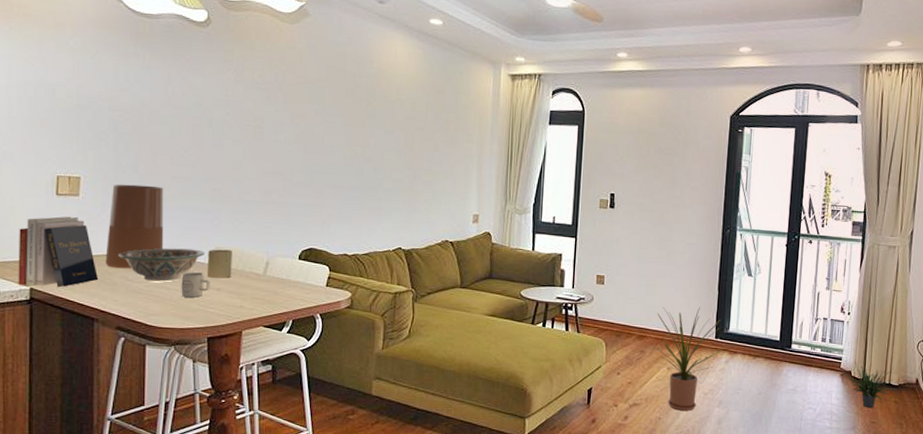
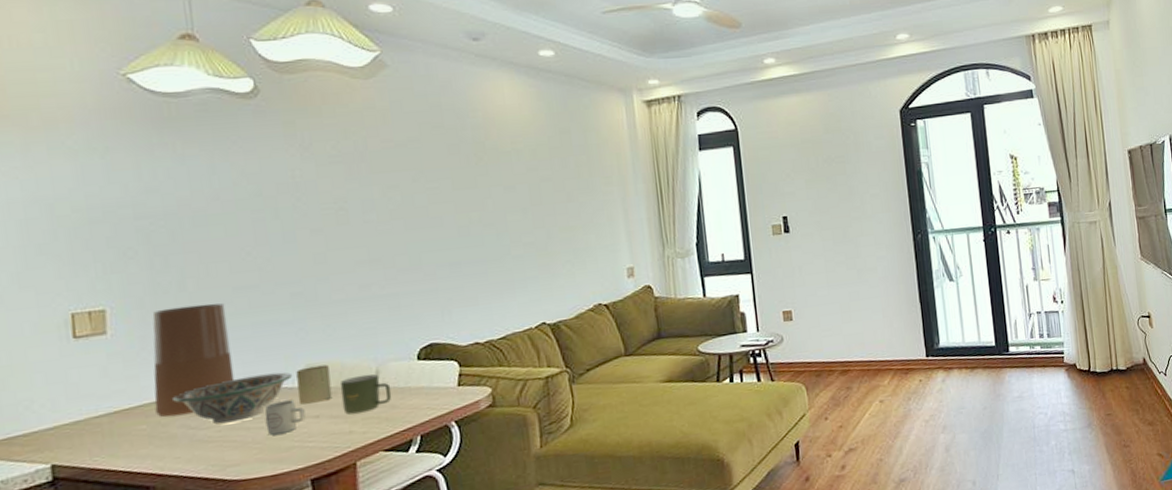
books: present [18,216,99,288] -> none [24,362,149,464]
mug: none [238,263,276,294] -> present [339,374,392,416]
house plant: present [653,306,723,411] -> none [858,325,937,447]
potted plant: present [842,361,897,407] -> none [1067,352,1126,400]

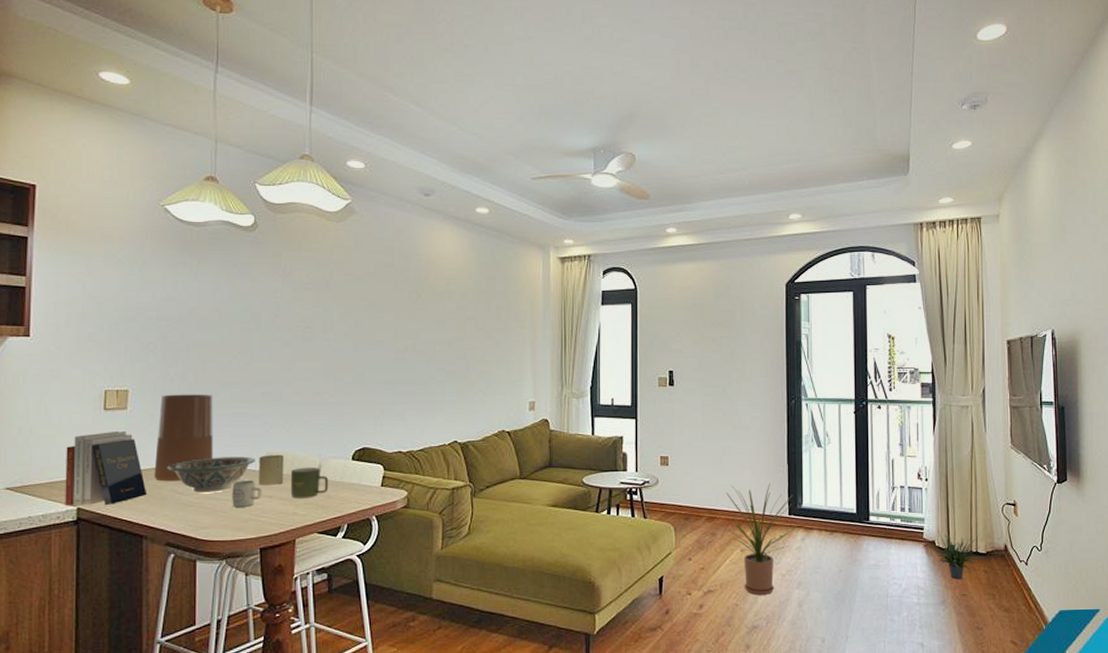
books: none [24,362,149,464] -> present [65,431,148,506]
house plant: none [858,325,937,447] -> present [724,482,798,595]
potted plant: none [1067,352,1126,400] -> present [925,530,986,579]

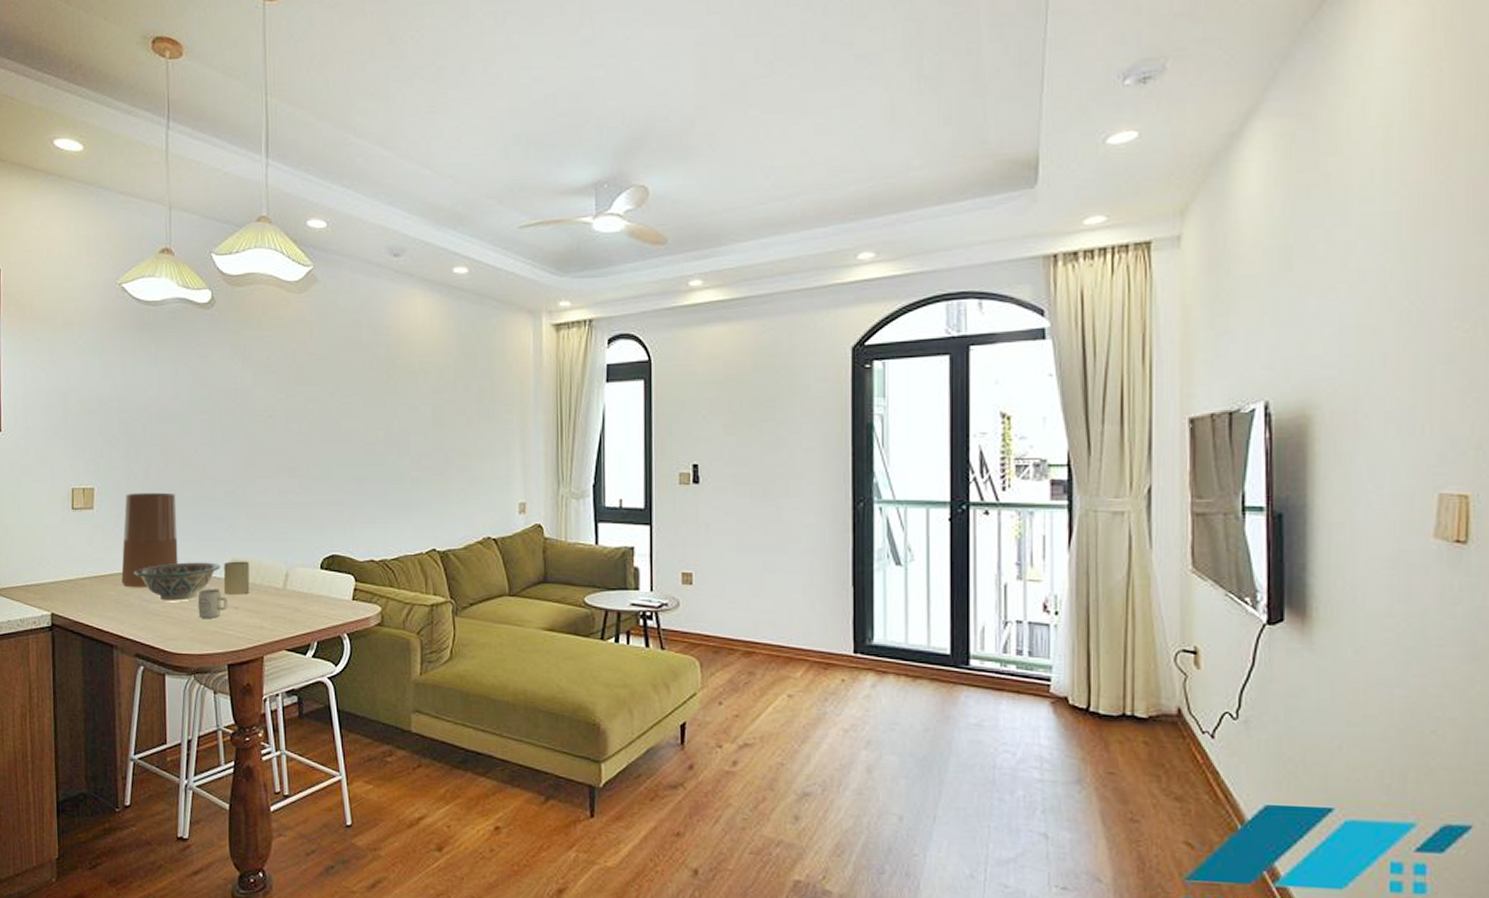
books: present [65,431,148,506] -> none [39,533,116,612]
mug: present [290,467,329,500] -> none [256,575,297,612]
house plant: present [724,482,798,595] -> none [765,609,867,754]
potted plant: present [925,530,986,579] -> none [1053,683,1147,751]

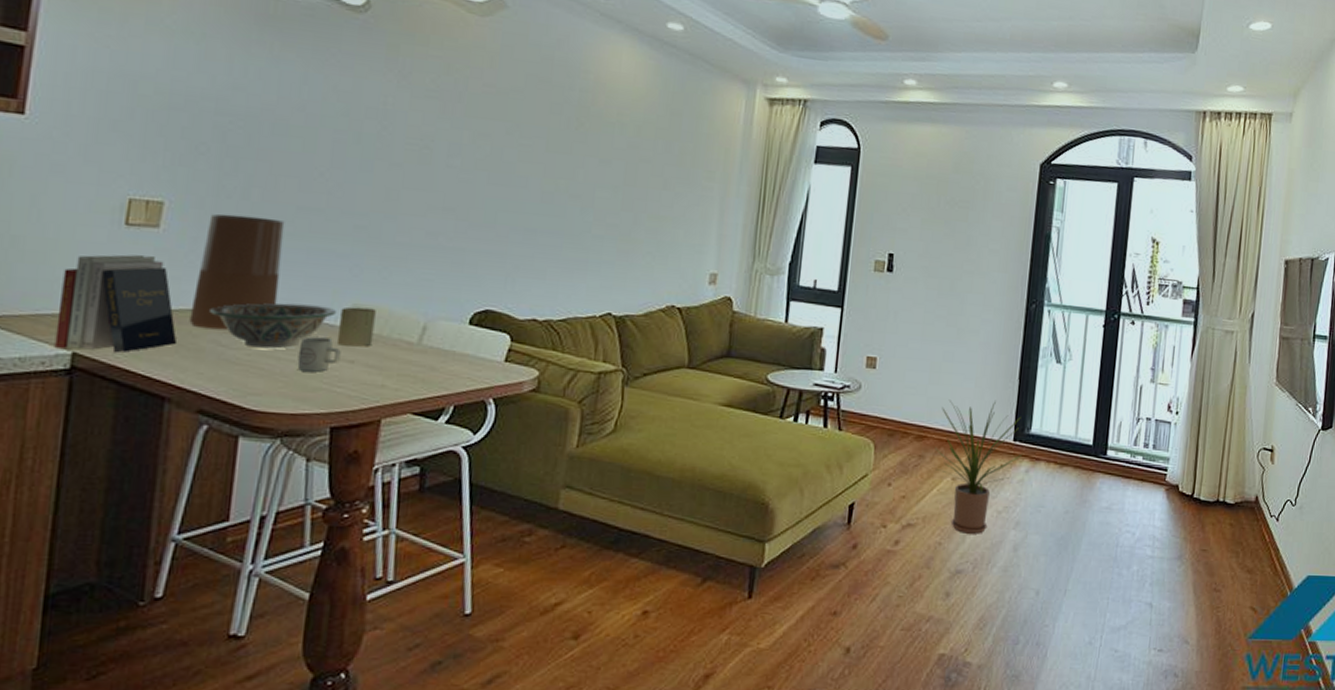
books: none [39,533,116,612] -> present [54,254,178,354]
house plant: none [765,609,867,754] -> present [935,399,1023,534]

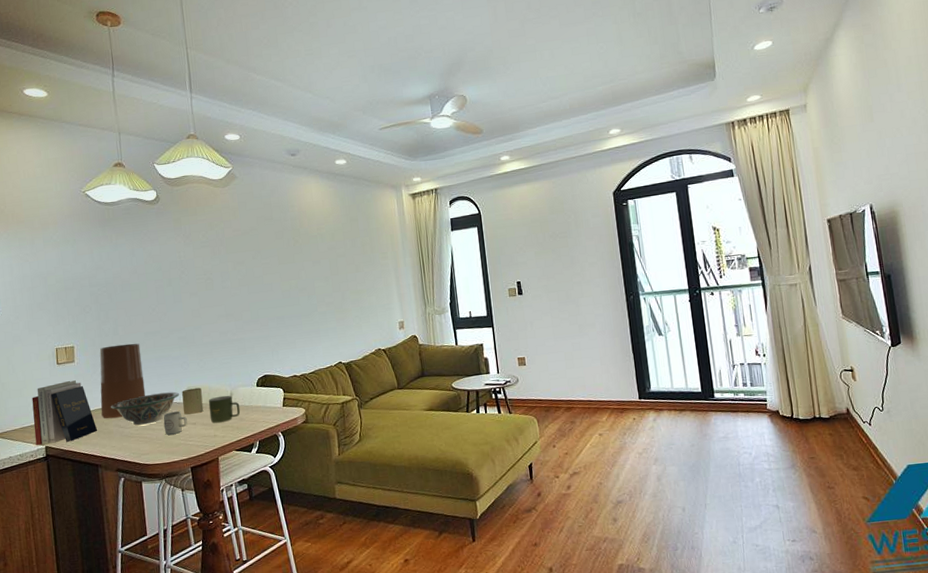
mug: none [380,327,435,370] -> present [208,395,241,424]
house plant: present [935,399,1023,534] -> none [580,371,649,473]

